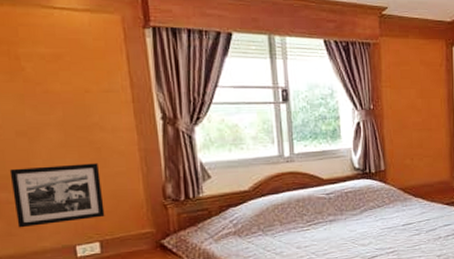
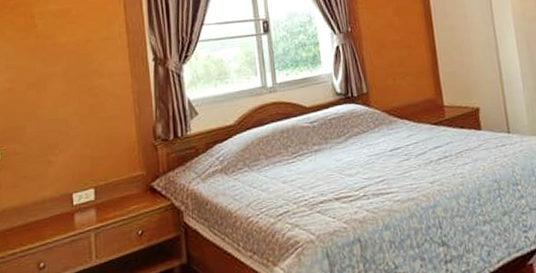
picture frame: present [9,163,105,228] -> none [19,108,100,179]

